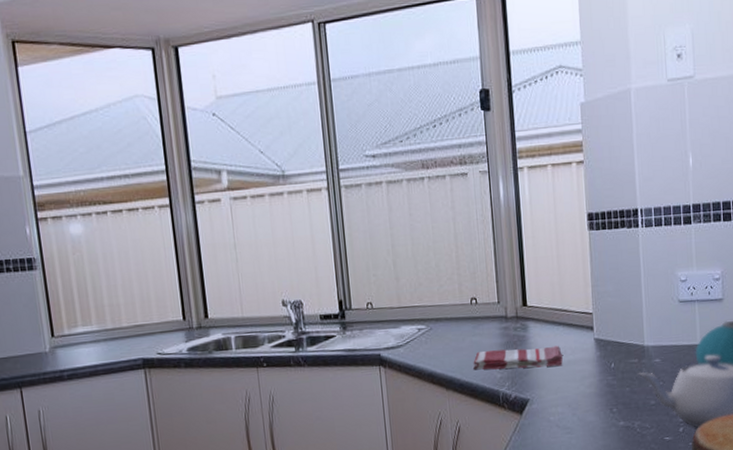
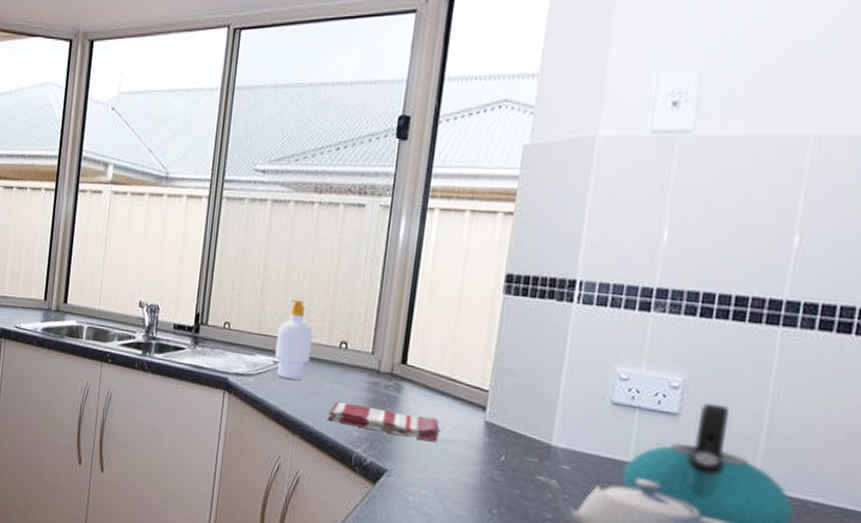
soap bottle: none [416,269,449,342] -> present [275,299,313,380]

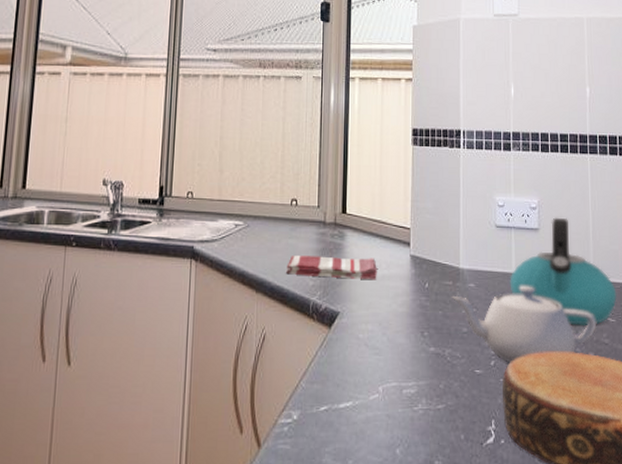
soap bottle: present [275,299,313,380] -> none [236,165,268,239]

